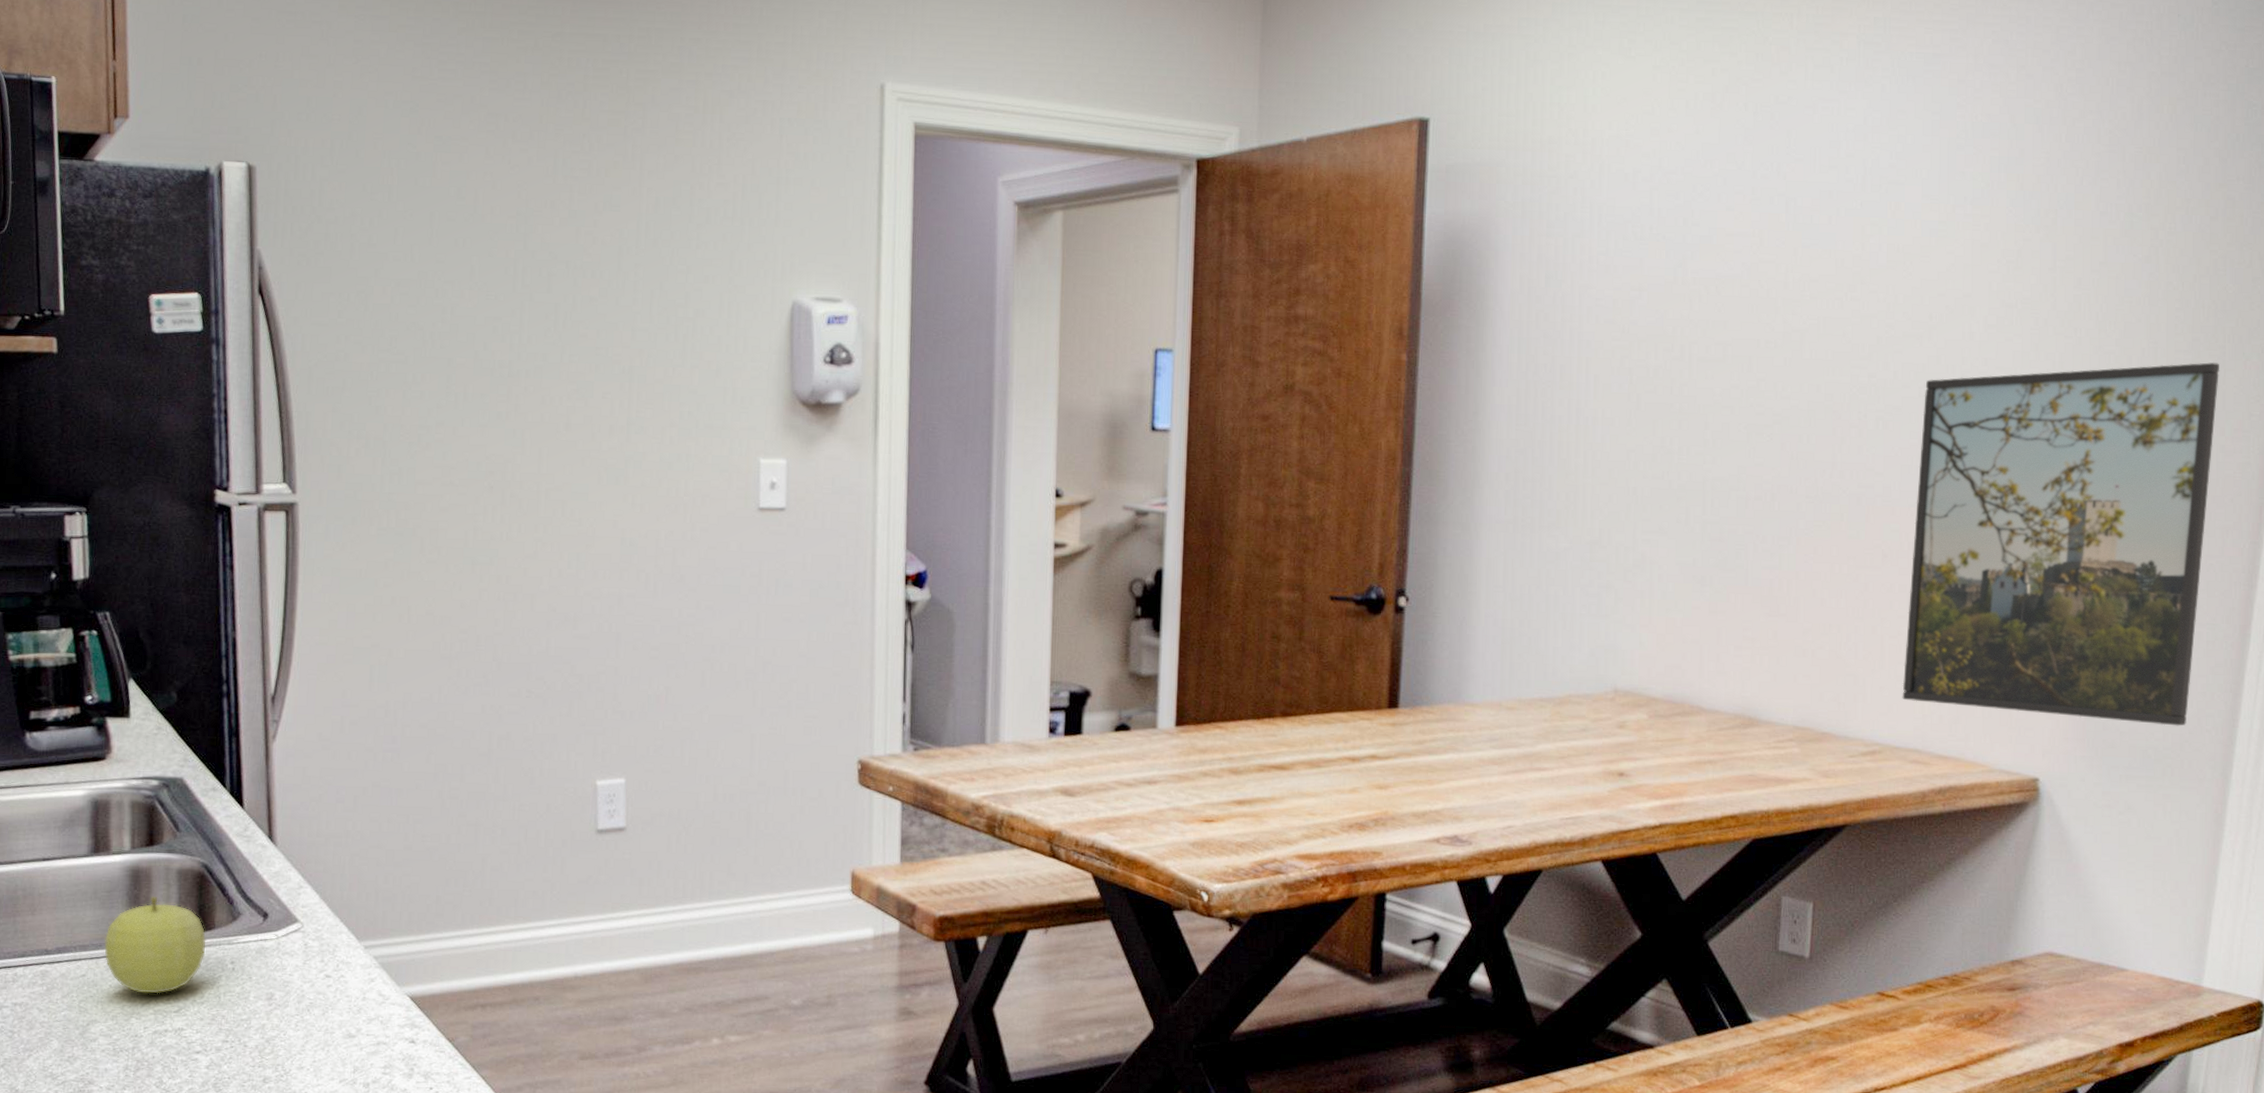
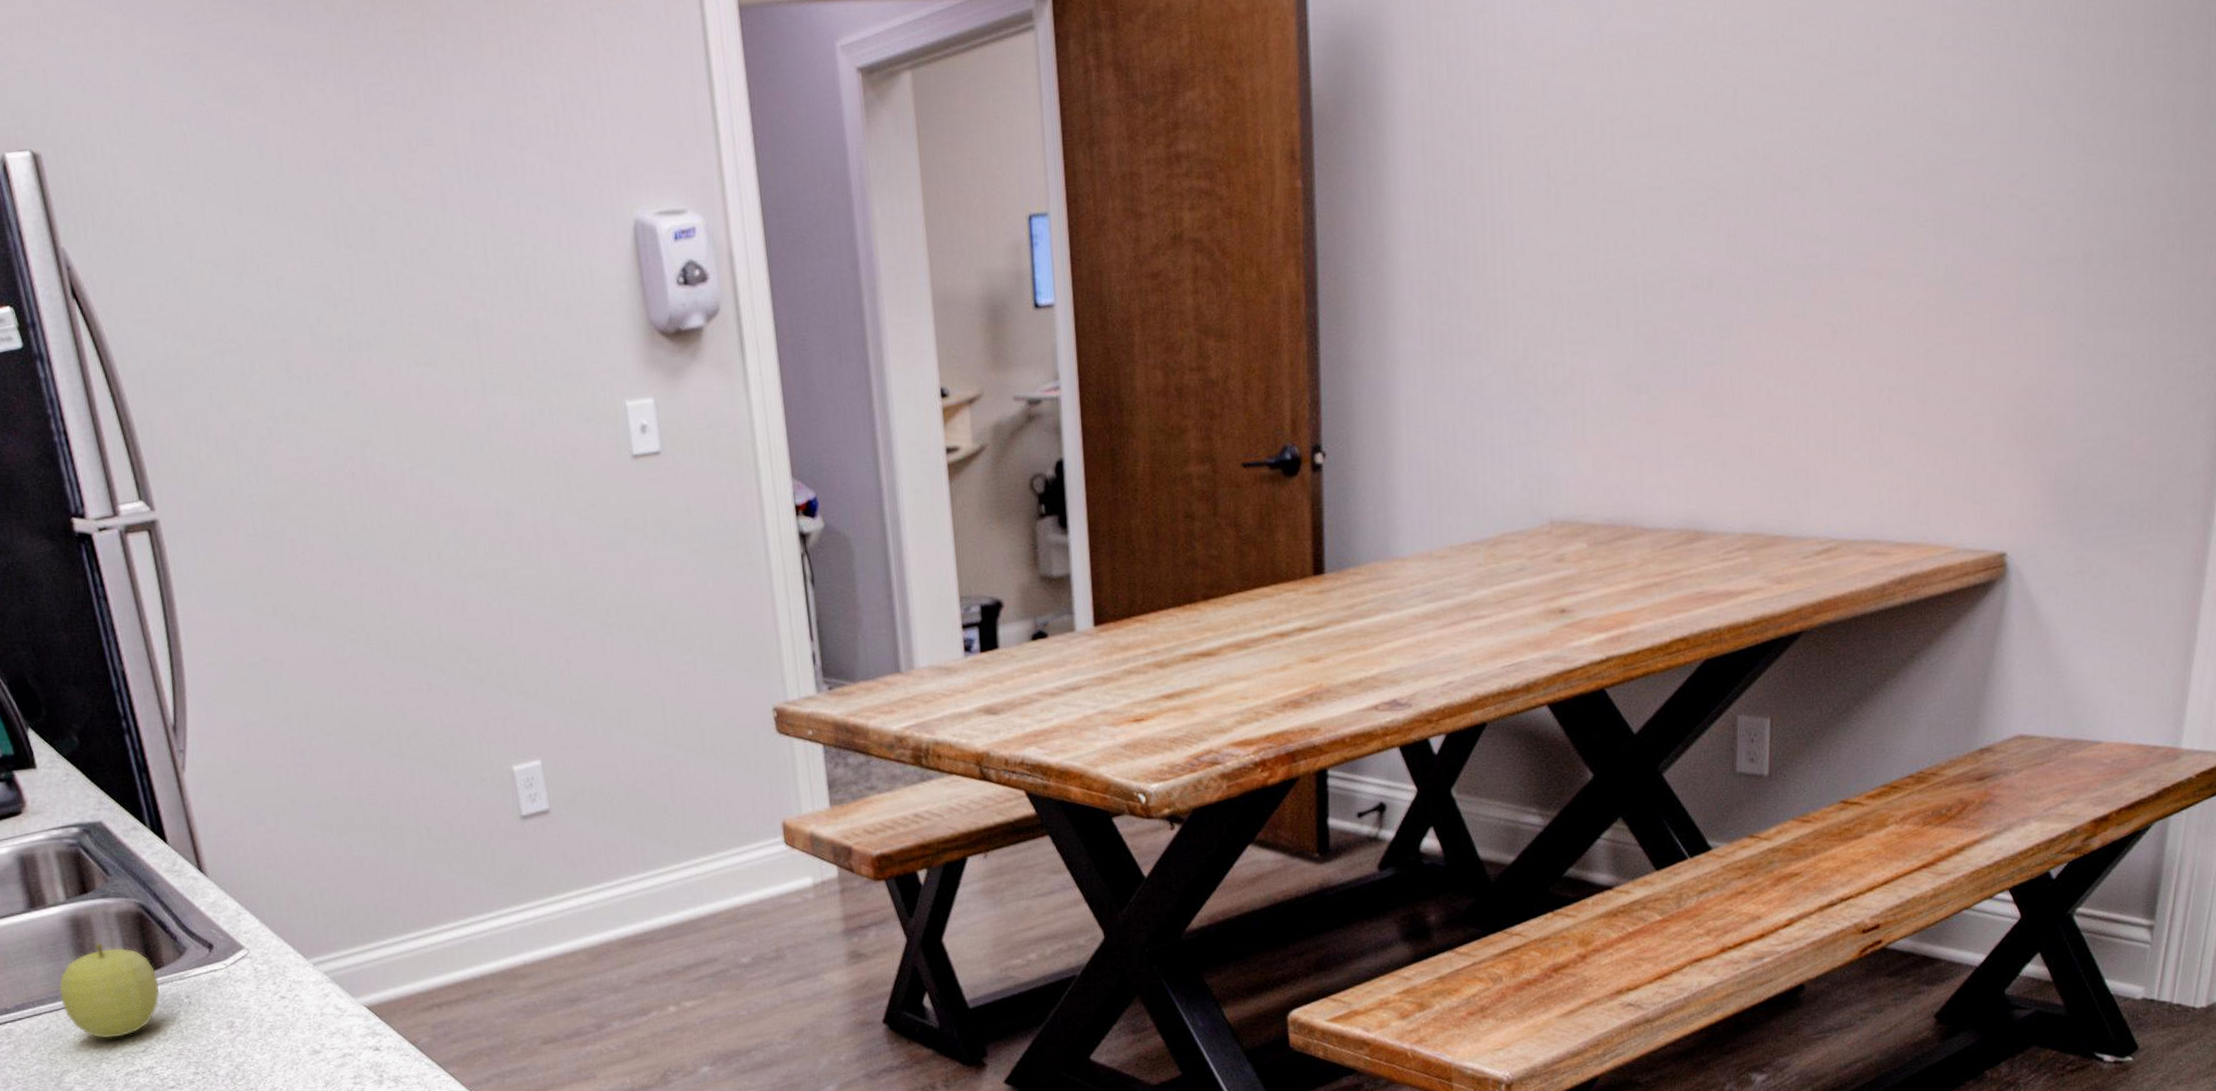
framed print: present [1902,362,2220,726] -> none [1857,52,2205,489]

